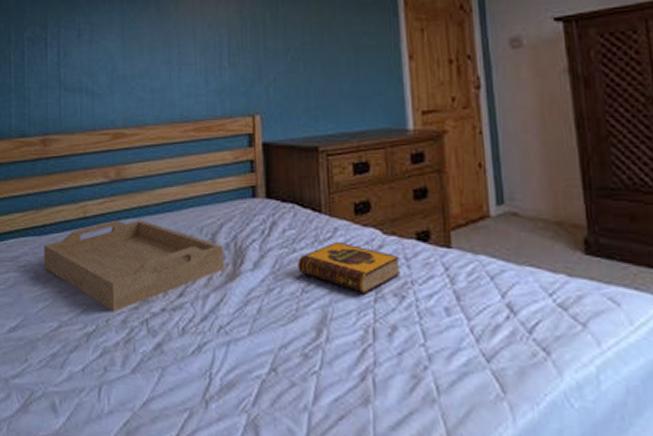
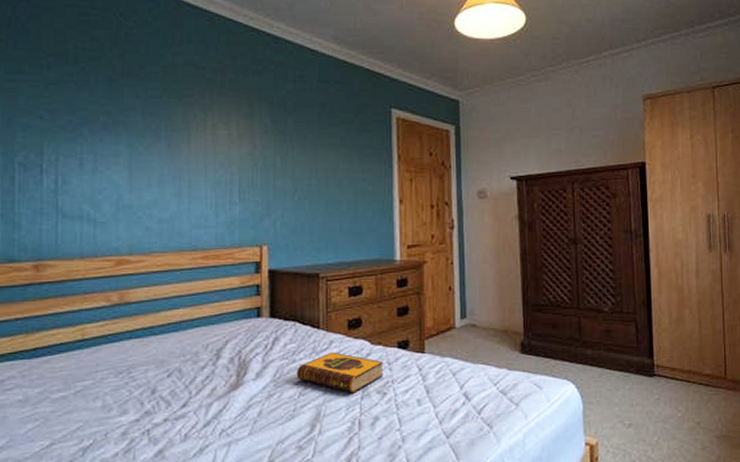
serving tray: present [44,220,224,313] -> none [35,340,228,426]

